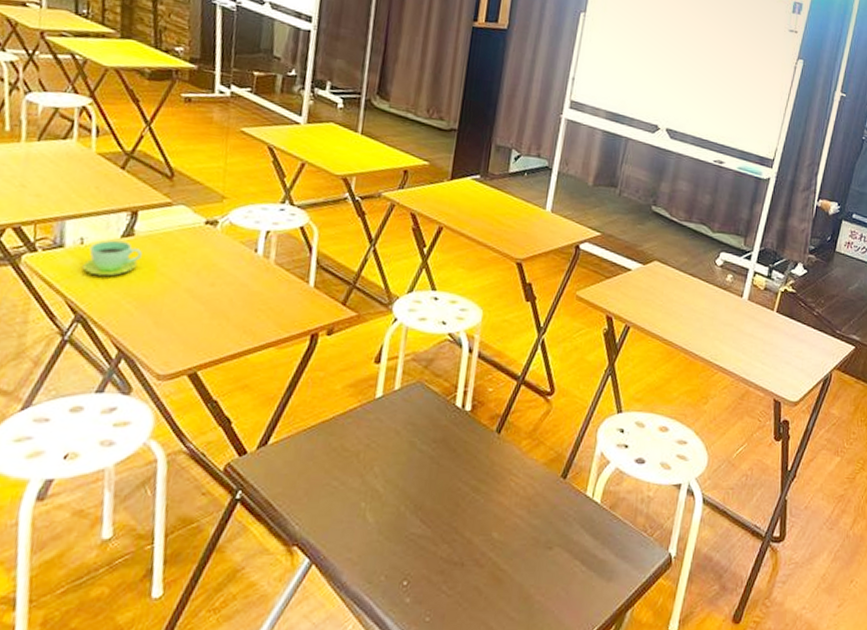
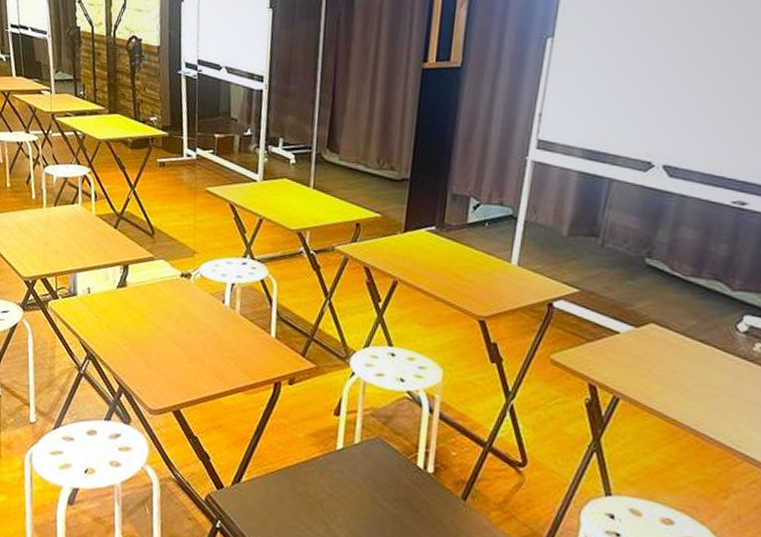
cup: present [82,239,142,277] -> none [90,290,133,322]

